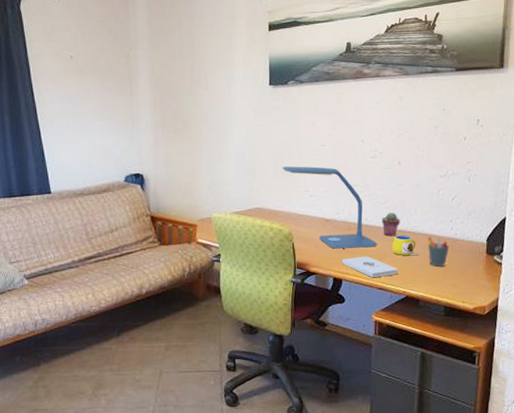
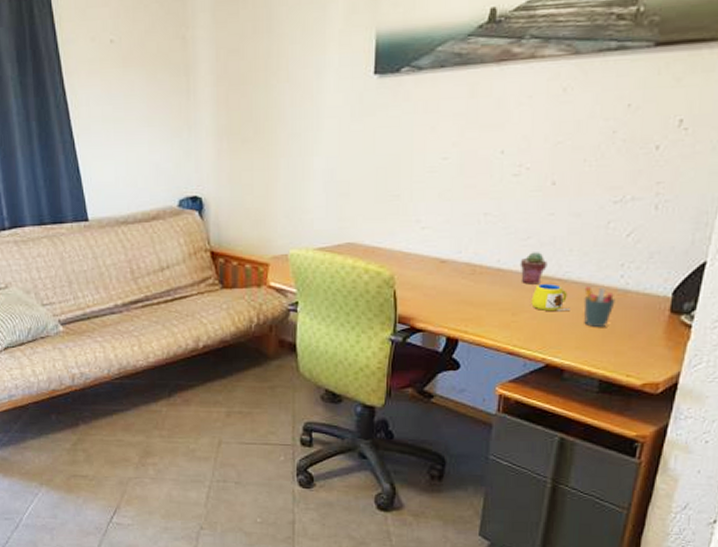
desk lamp: present [282,166,378,249] -> none [386,187,512,299]
notepad: present [341,256,398,278] -> none [459,309,538,339]

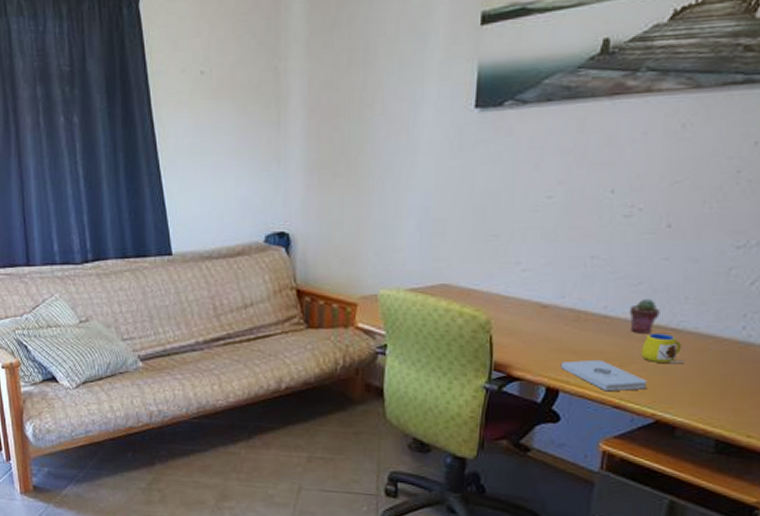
notepad: none [459,309,538,339] -> present [560,359,648,392]
pen holder: present [583,287,615,327] -> none [700,338,736,382]

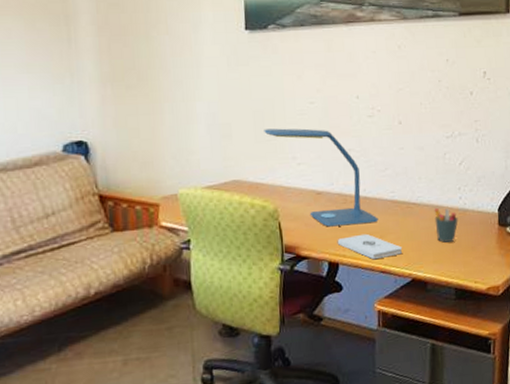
desk lamp: none [484,227,620,348] -> present [264,128,379,227]
potted succulent: present [629,299,660,334] -> none [381,181,404,210]
mug: present [641,334,684,364] -> none [394,208,425,232]
pen holder: none [700,338,736,382] -> present [434,208,458,243]

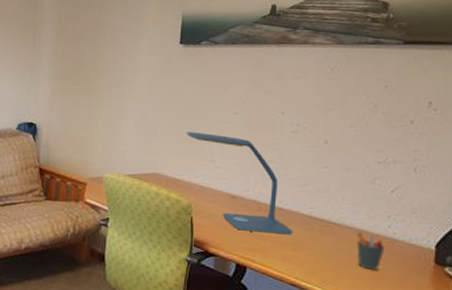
notepad: present [337,233,403,260] -> none [247,243,317,272]

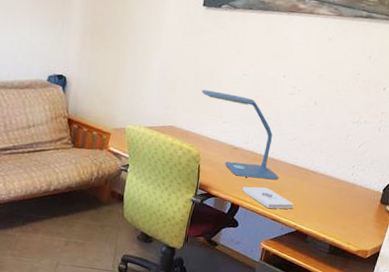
notepad: none [247,243,317,272] -> present [241,186,294,209]
pen holder: present [357,232,385,270] -> none [324,179,347,208]

